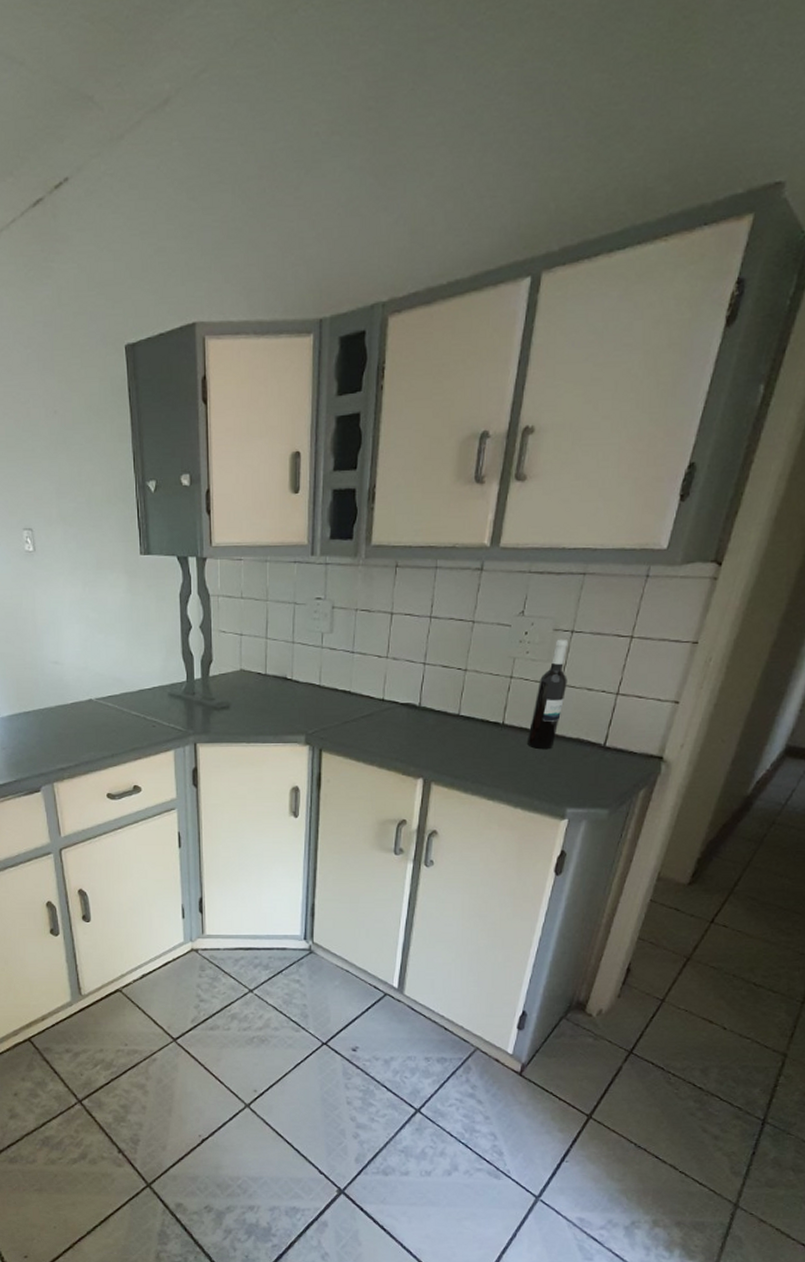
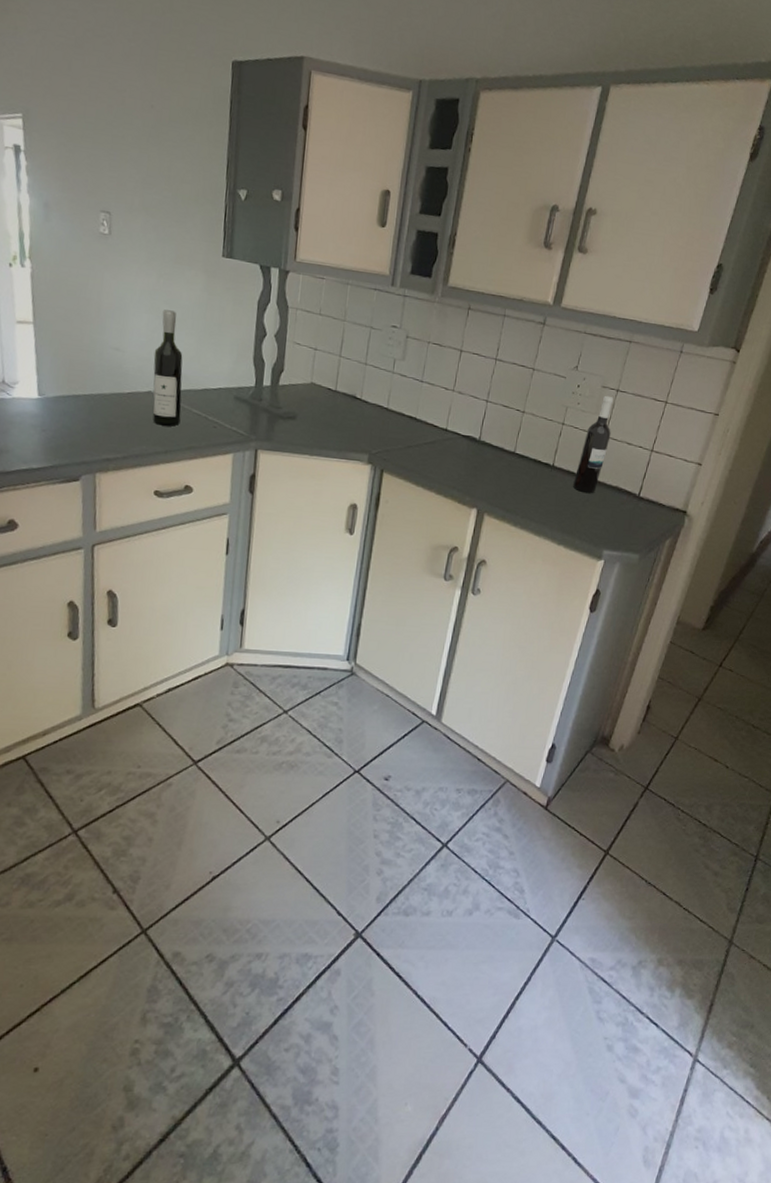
bottle: none [89,617,122,731] -> present [152,310,183,427]

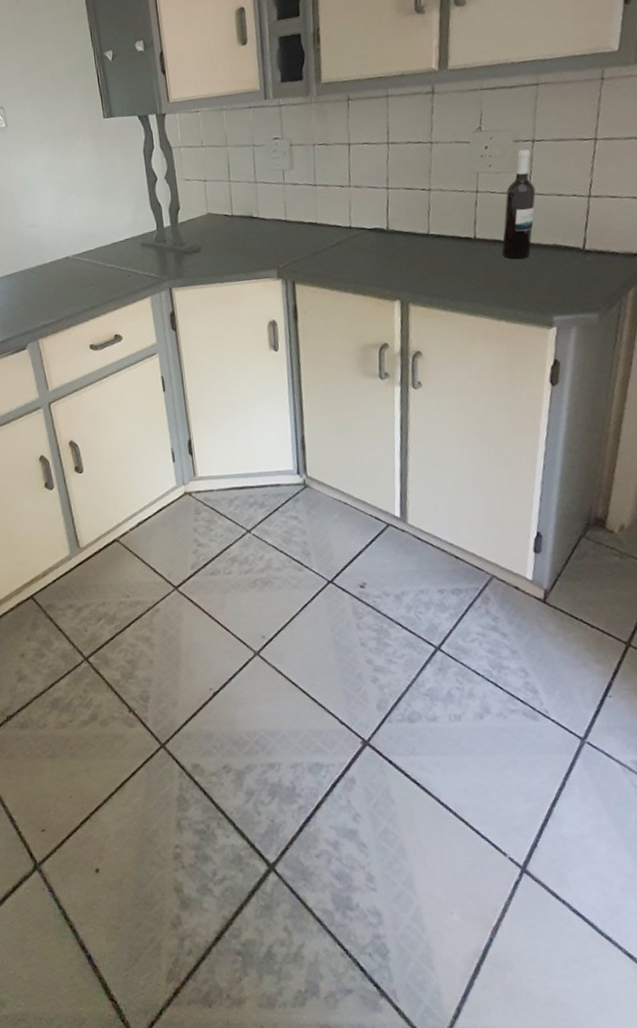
bottle: present [152,310,183,427] -> none [63,179,99,285]

